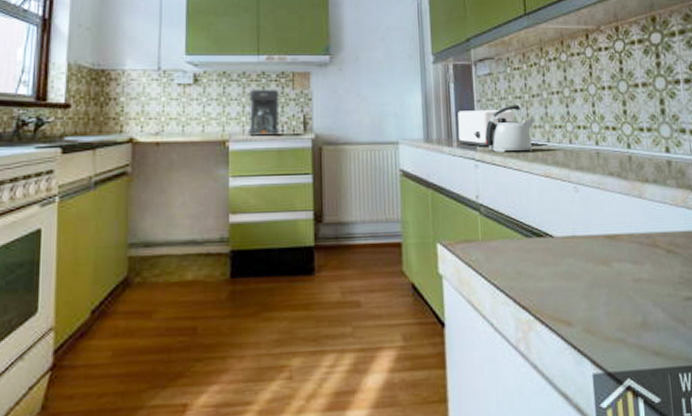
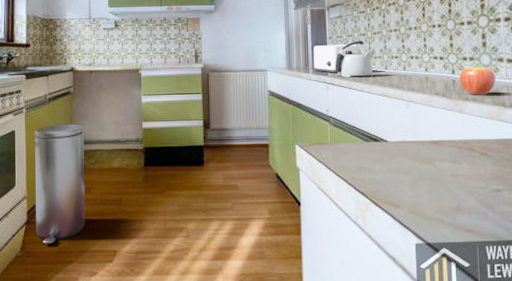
pedal bin: none [65,218,145,399] -> present [35,124,86,243]
coffee maker: present [247,89,280,136] -> none [154,31,178,66]
fruit: none [636,136,680,176] -> present [459,64,497,95]

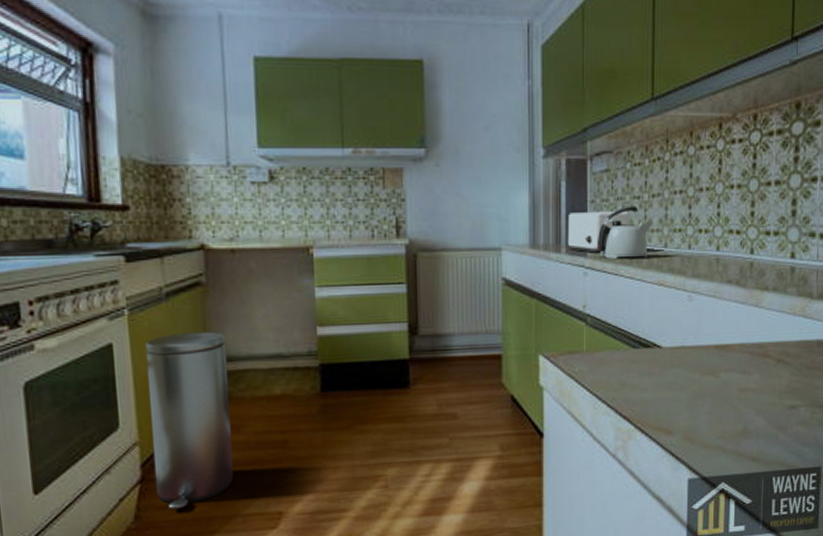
fruit: present [459,64,497,95] -> none [759,240,805,283]

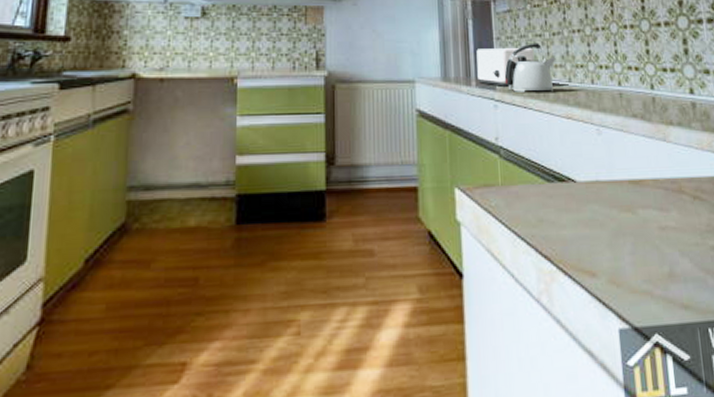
pedal bin: present [146,331,233,509] -> none [54,159,146,357]

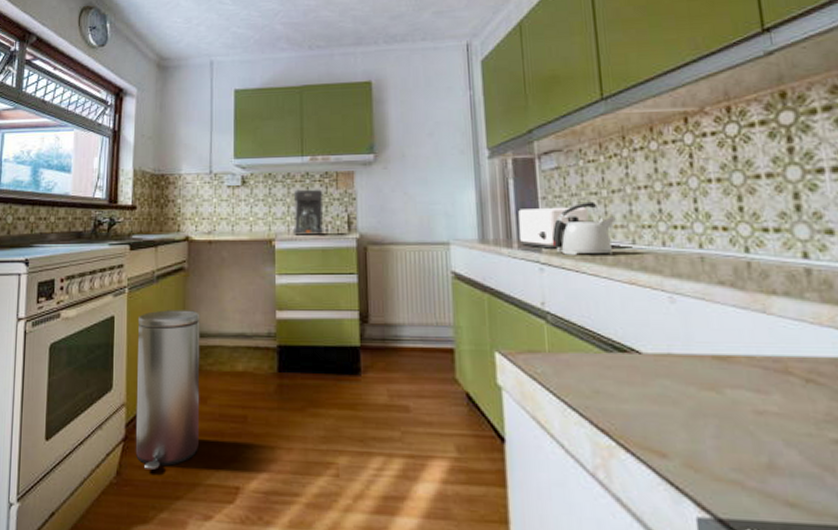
pedal bin: none [54,159,146,357] -> present [135,310,200,470]
coffee maker: none [257,23,291,73] -> present [292,189,324,235]

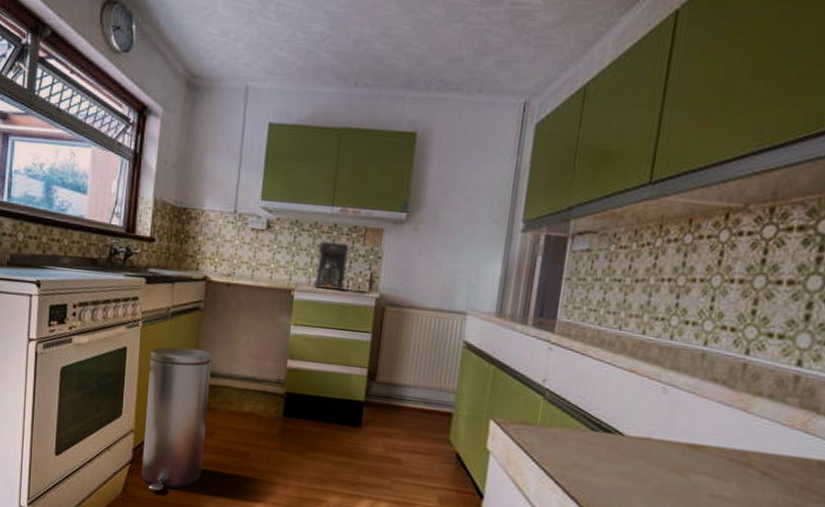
toaster: present [518,206,589,249] -> none [536,287,608,330]
kettle: present [551,201,616,255] -> none [565,287,633,342]

